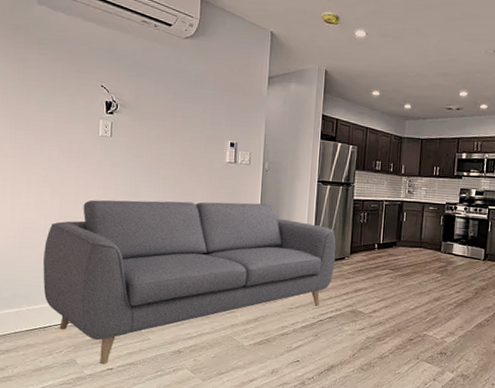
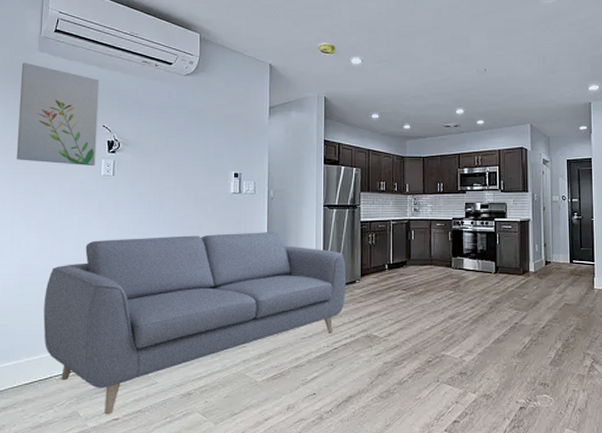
wall art: none [16,14,98,127] -> present [16,62,100,167]

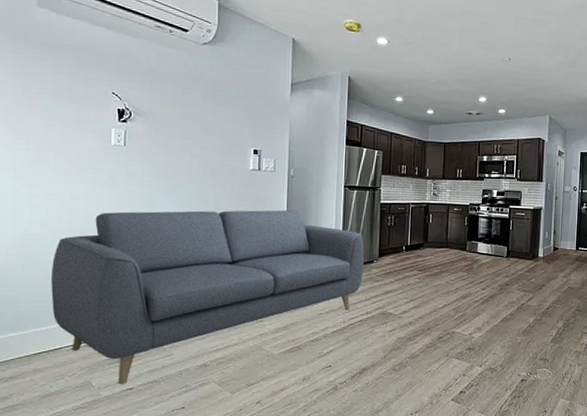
wall art: present [16,62,100,167] -> none [15,17,108,136]

